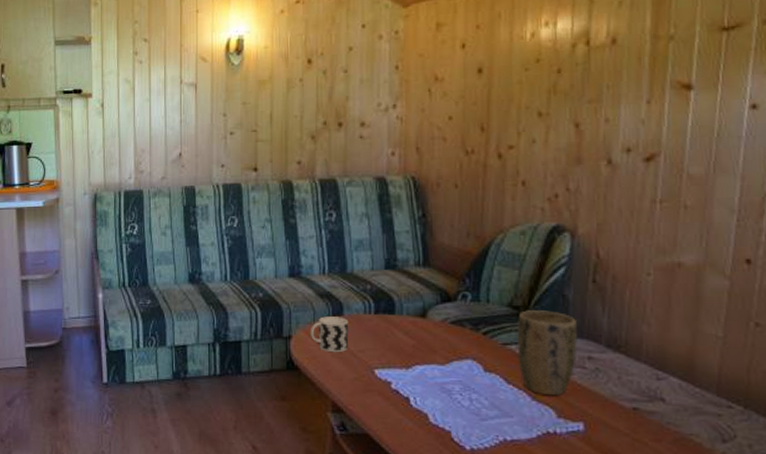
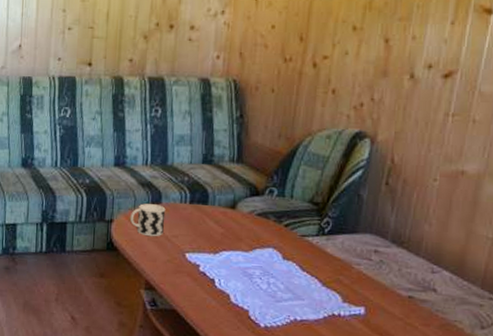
plant pot: present [517,310,577,396] -> none [313,206,368,283]

